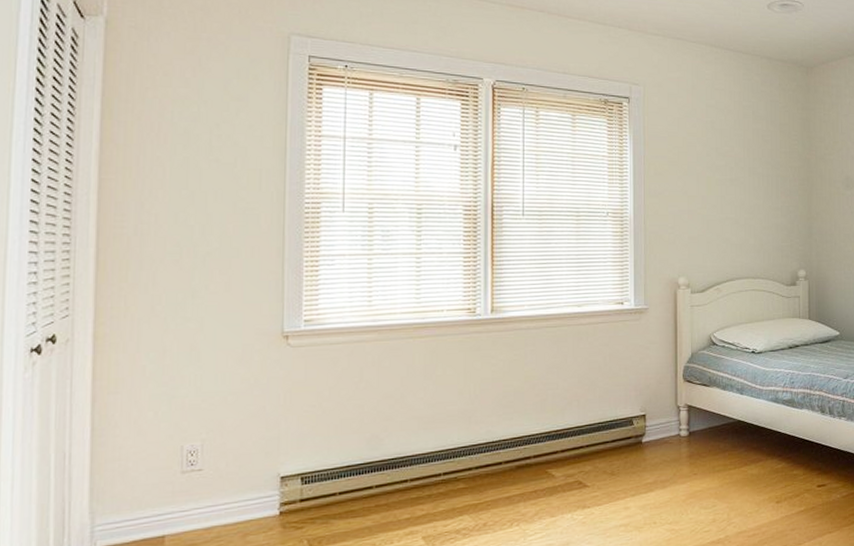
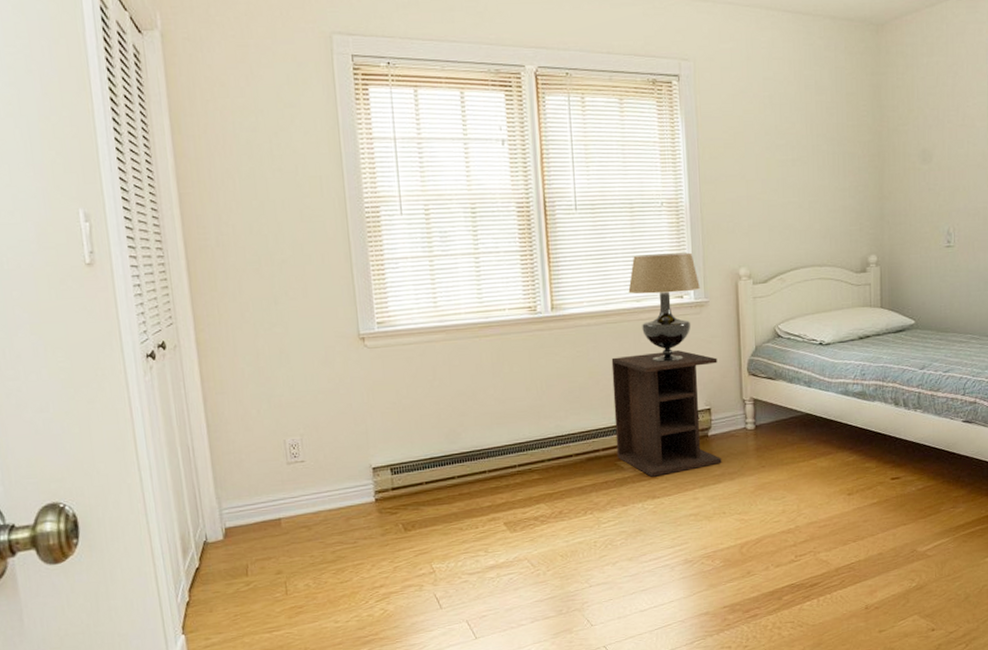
nightstand: none [548,356,655,486] -> present [611,350,722,477]
table lamp: none [570,261,640,367] -> present [628,252,700,362]

